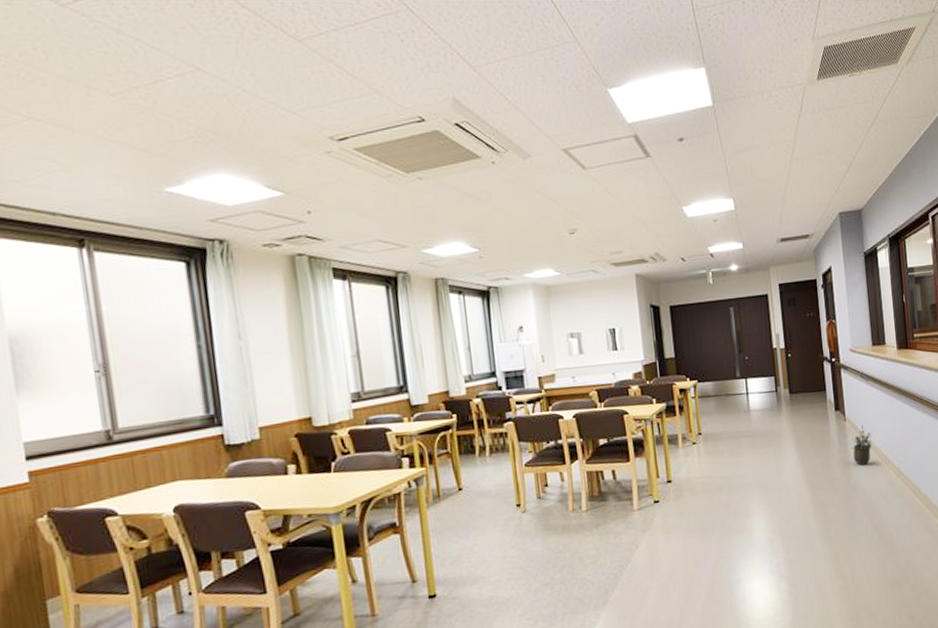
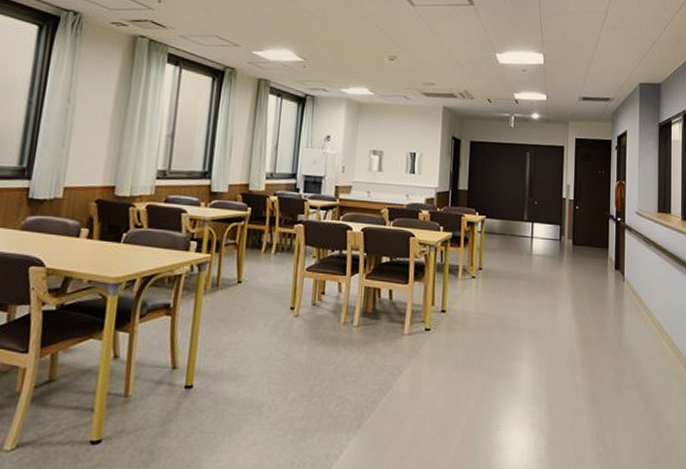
potted plant: present [852,425,873,465] -> none [627,289,649,330]

